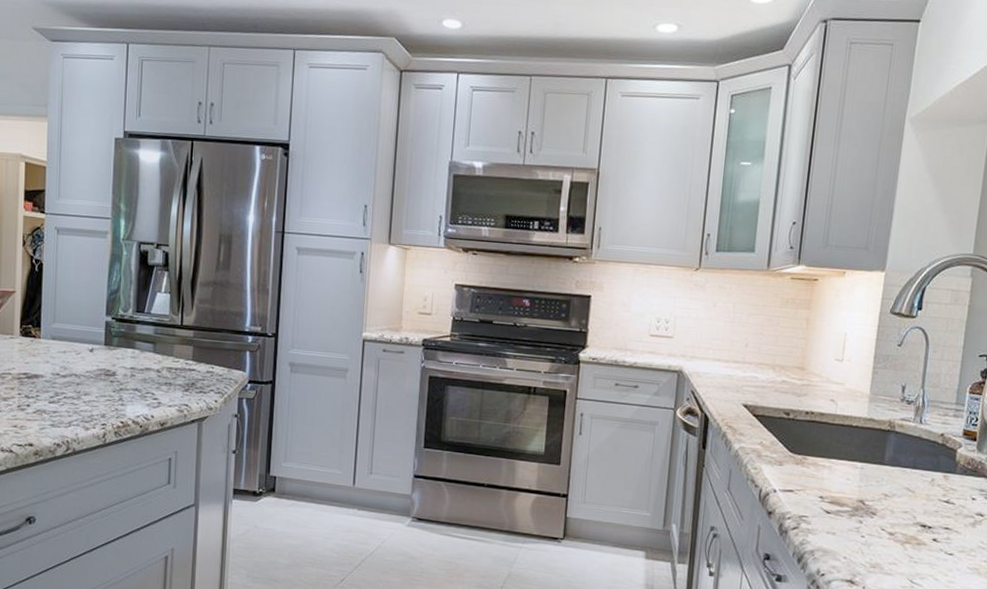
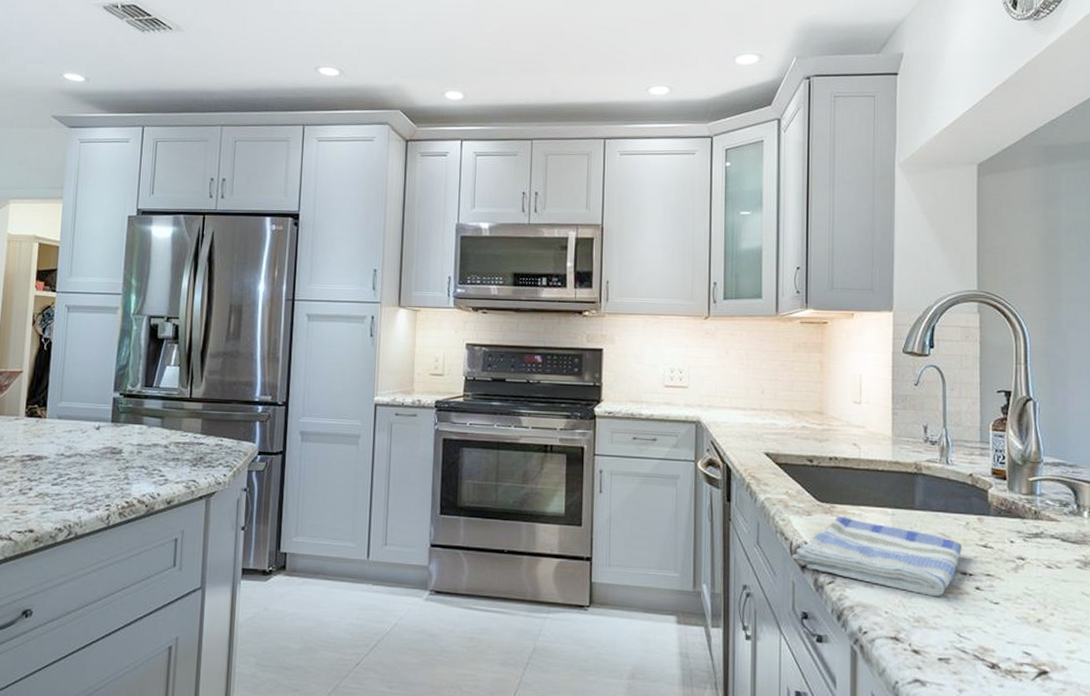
dish towel: none [760,466,925,546] -> present [792,515,962,597]

